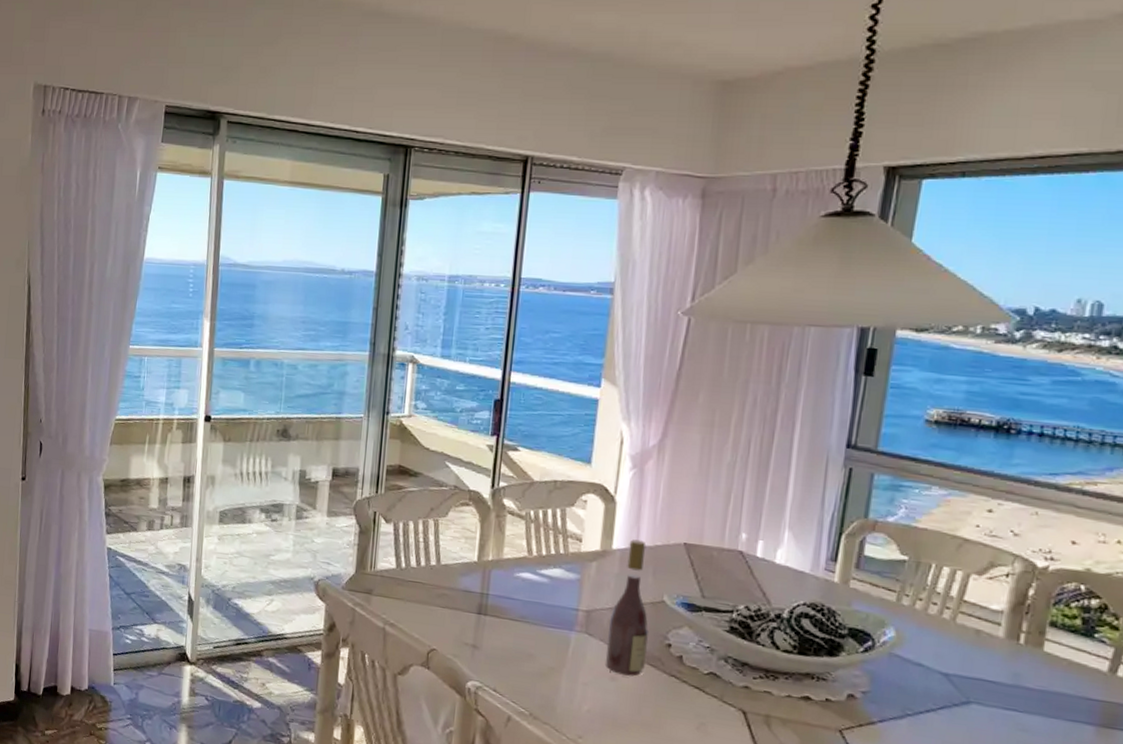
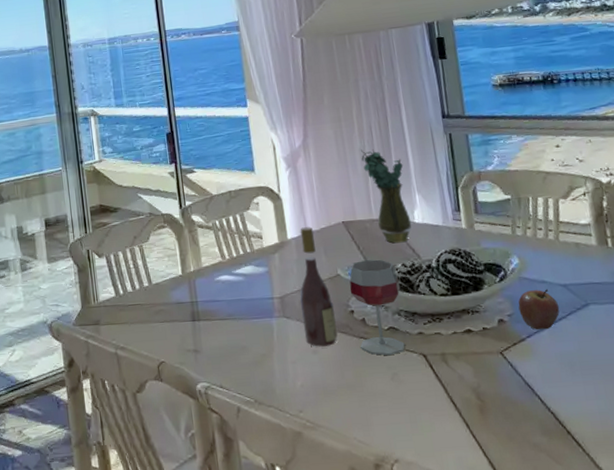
wineglass: none [668,591,737,703] -> present [349,259,405,356]
vase: none [727,464,779,582] -> present [361,149,412,243]
fruit: none [877,670,932,719] -> present [518,289,560,330]

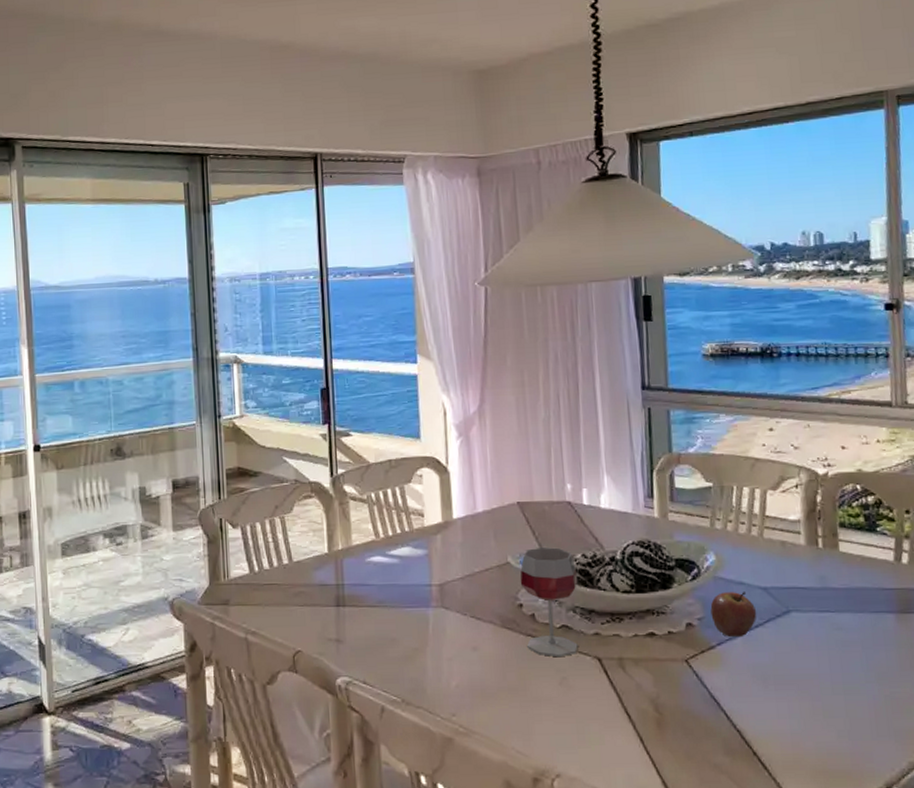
wine bottle: present [300,227,338,347] -> none [462,506,502,643]
vase: present [361,149,412,243] -> none [544,420,597,530]

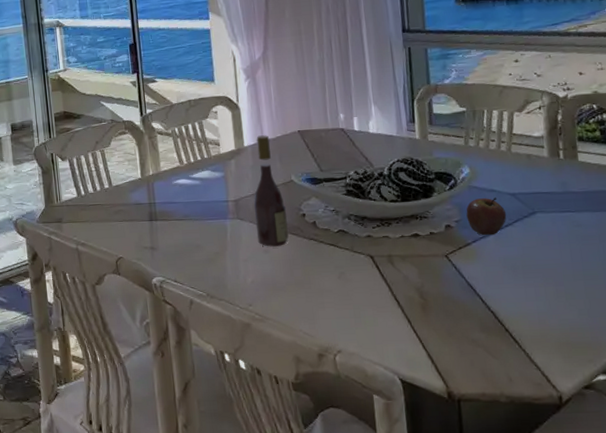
wine bottle: none [462,506,502,643] -> present [254,135,289,247]
wineglass: present [520,546,578,658] -> none [302,166,353,257]

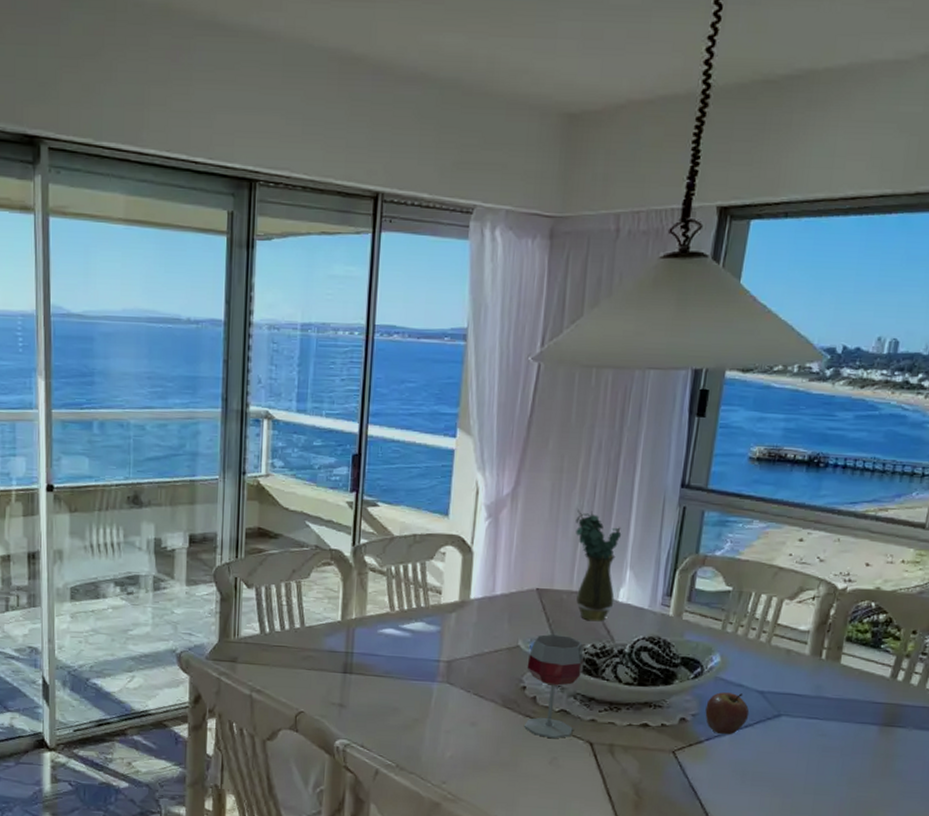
wine bottle: present [254,135,289,247] -> none [465,588,506,720]
wineglass: none [302,166,353,257] -> present [523,633,584,739]
vase: none [319,61,366,152] -> present [575,509,622,622]

